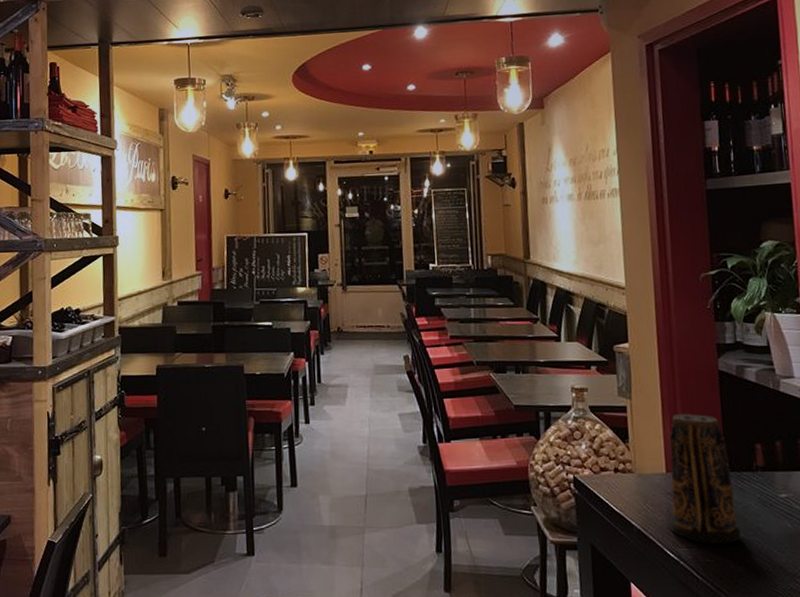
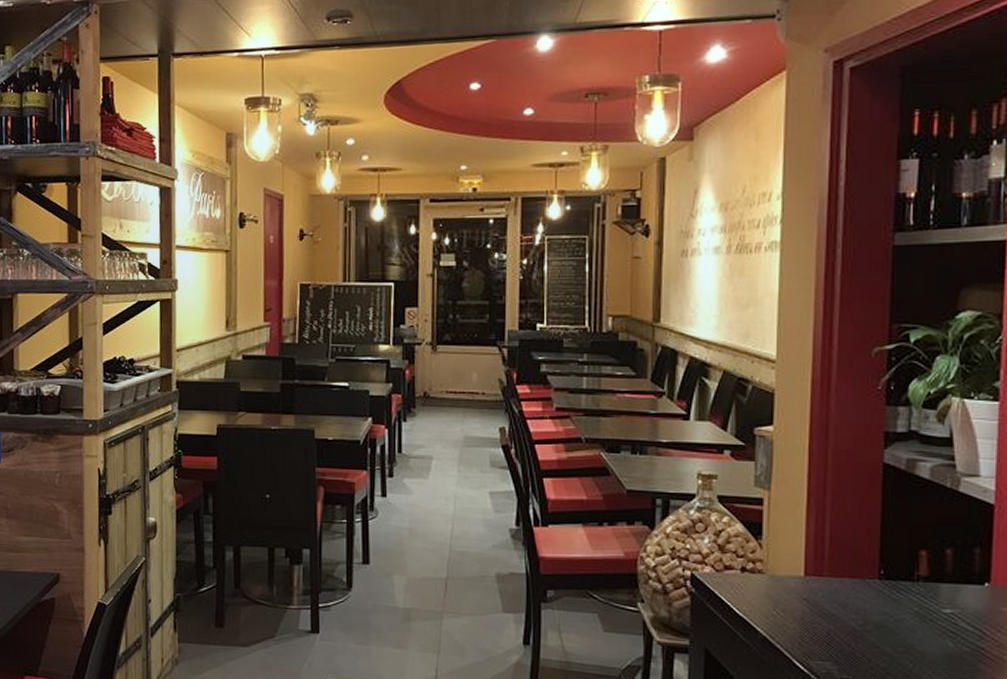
candle: present [668,414,742,545] -> none [801,511,890,660]

